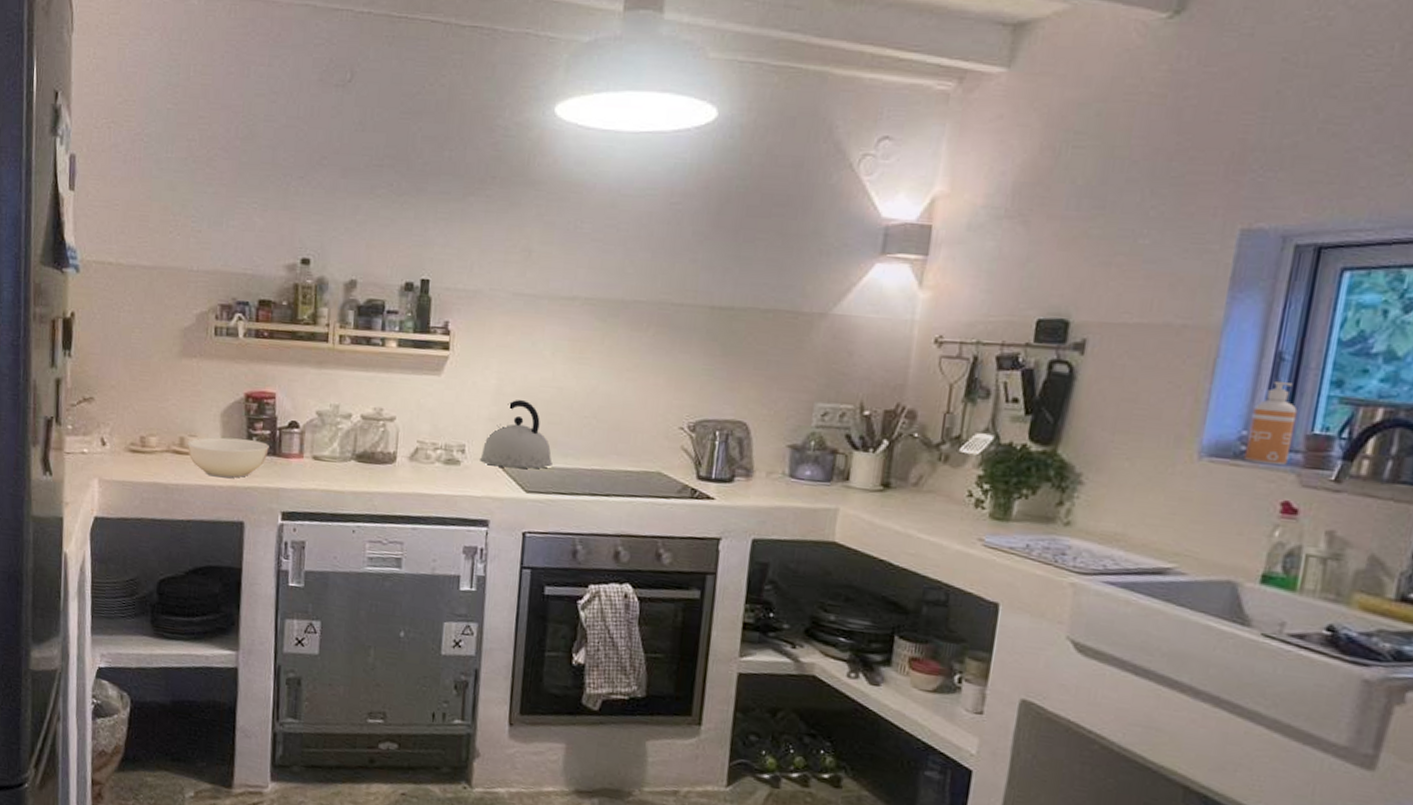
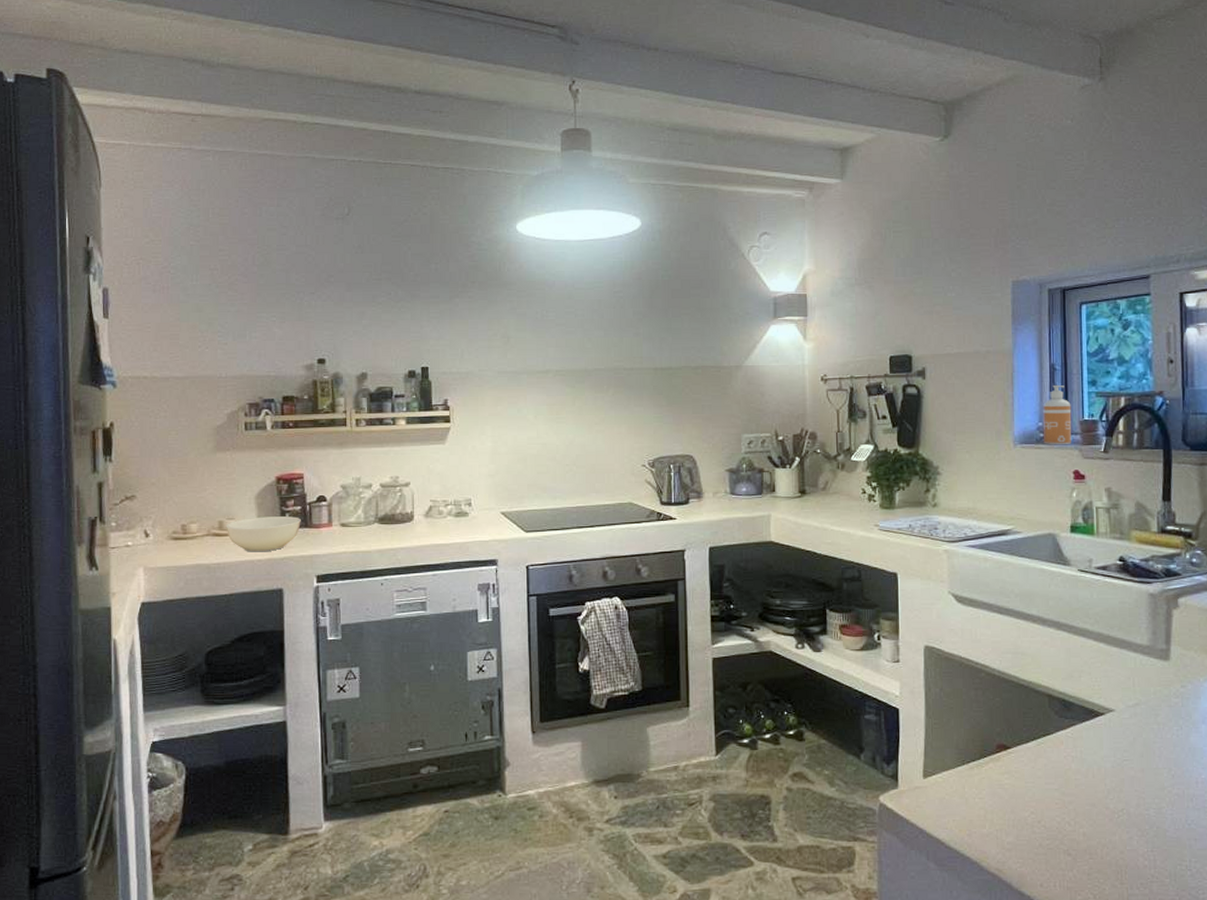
kettle: present [480,400,553,469] -> none [485,457,544,514]

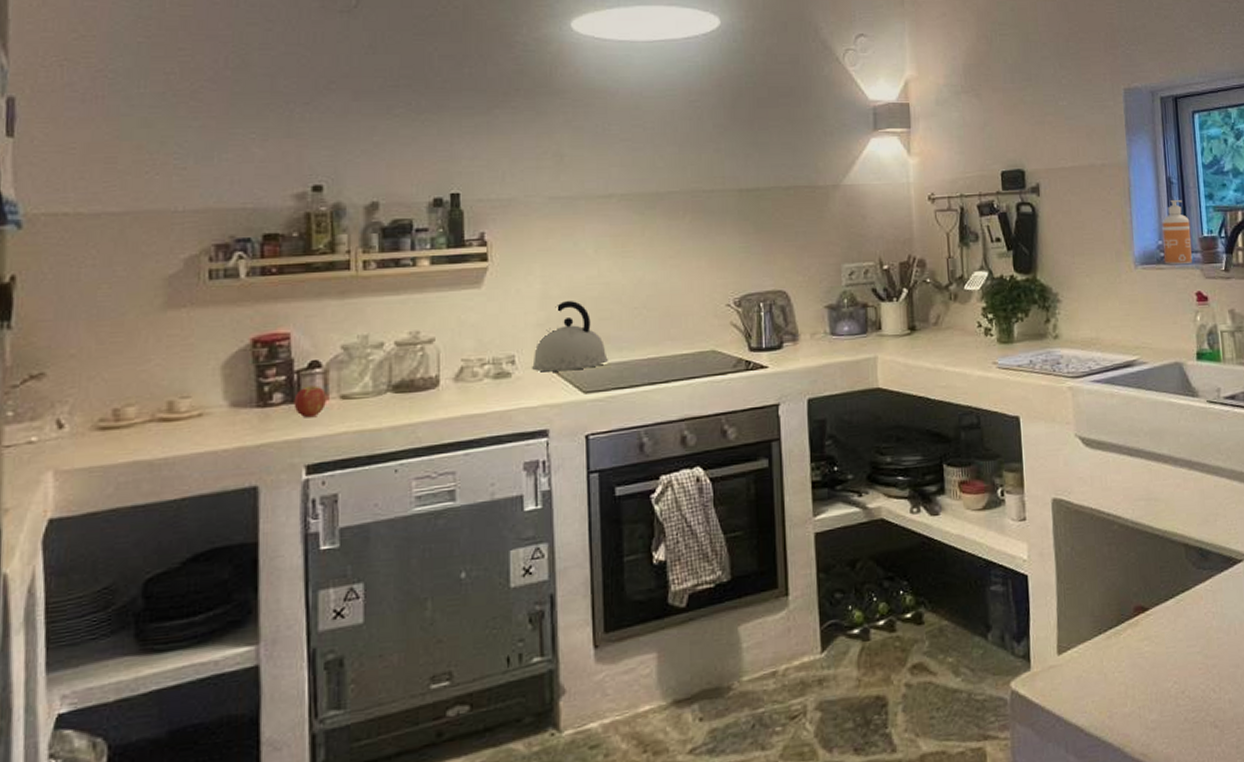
bowl: present [226,516,301,552] -> none [177,389,285,441]
fruit: none [307,515,330,540] -> present [294,385,326,418]
kettle: none [485,457,544,514] -> present [532,301,608,372]

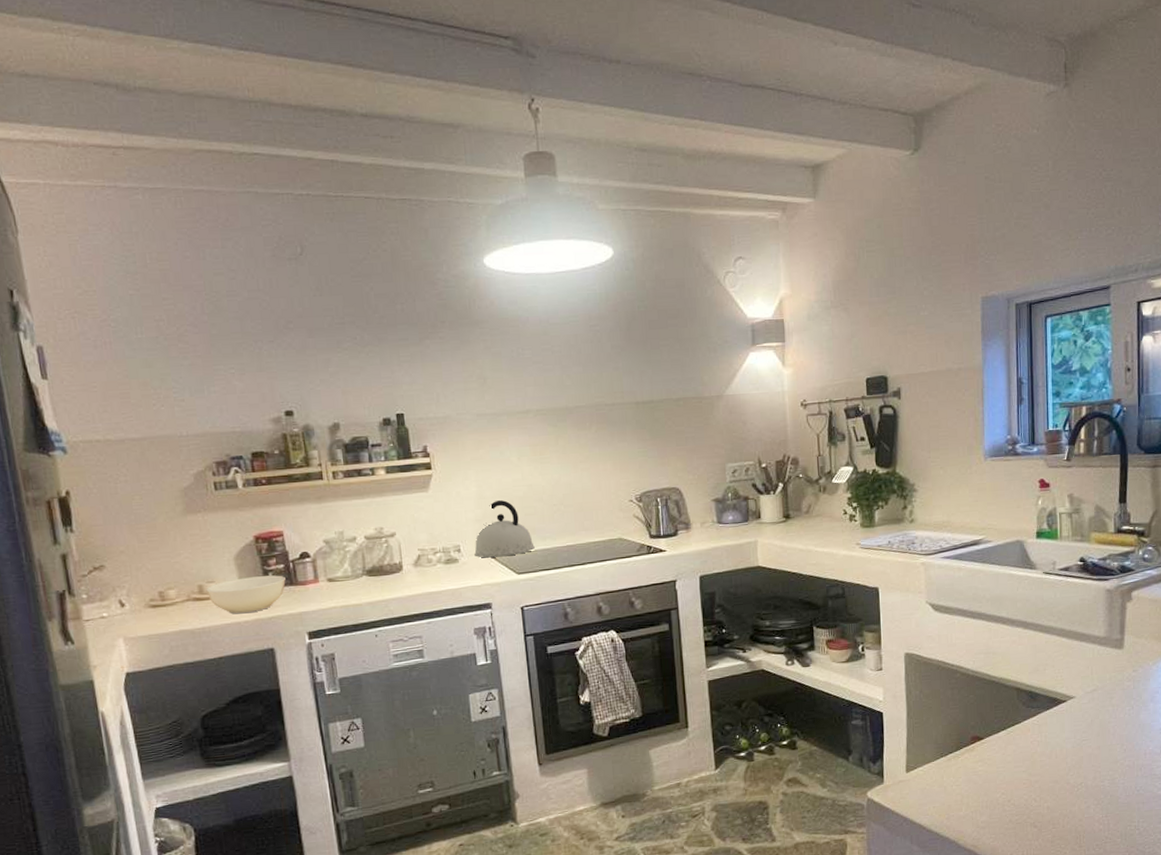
bowl: none [177,389,285,441] -> present [206,575,286,614]
fruit: present [294,385,326,418] -> none [292,571,317,597]
soap dispenser: present [1161,199,1193,265] -> none [1010,397,1038,457]

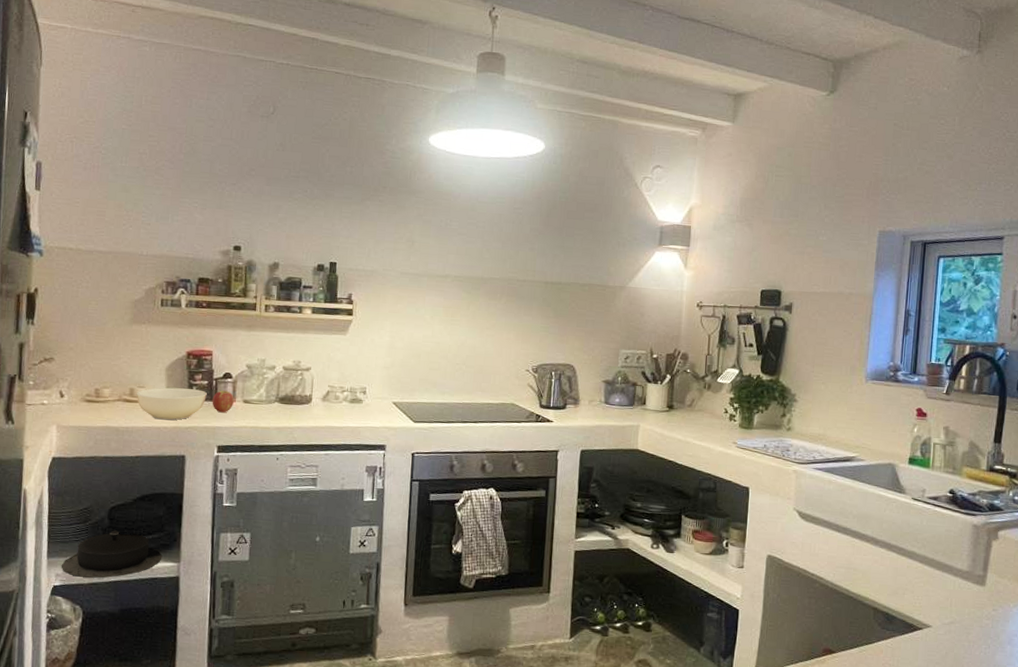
cooking pot: none [160,738,270,794] -> present [61,530,163,578]
fruit: none [292,571,317,597] -> present [212,390,234,413]
kettle: present [474,500,535,558] -> none [378,352,433,405]

